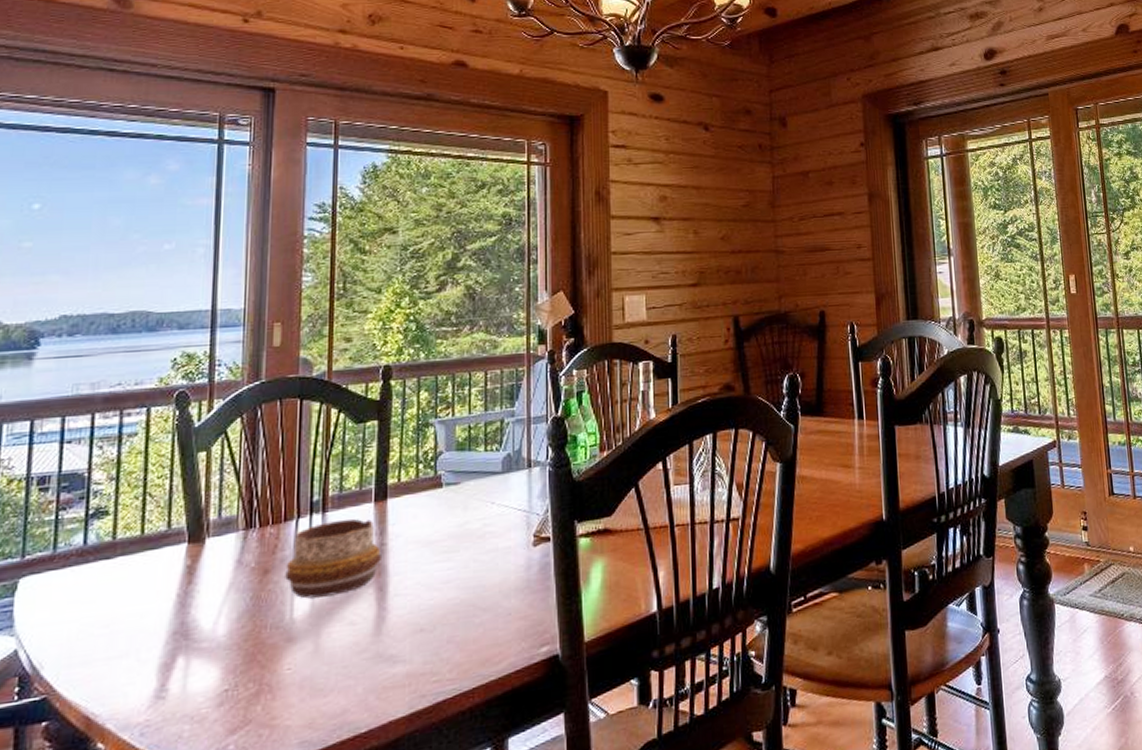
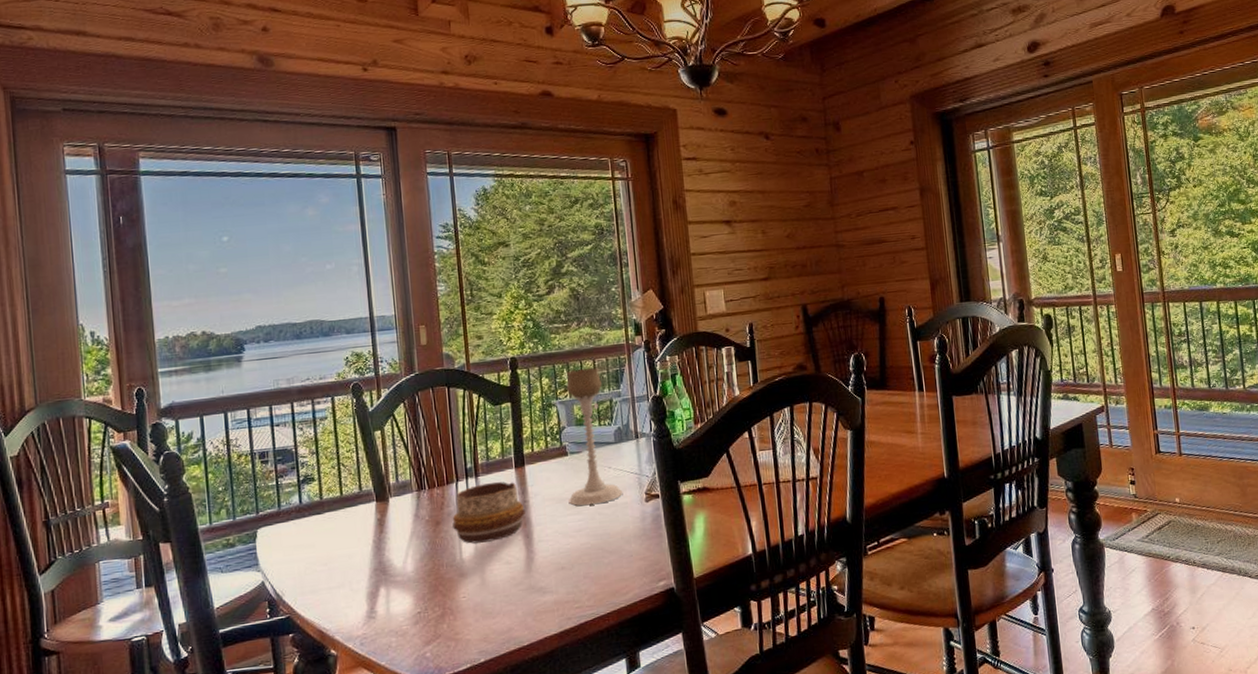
candle holder: none [437,380,507,551] -> present [567,367,623,506]

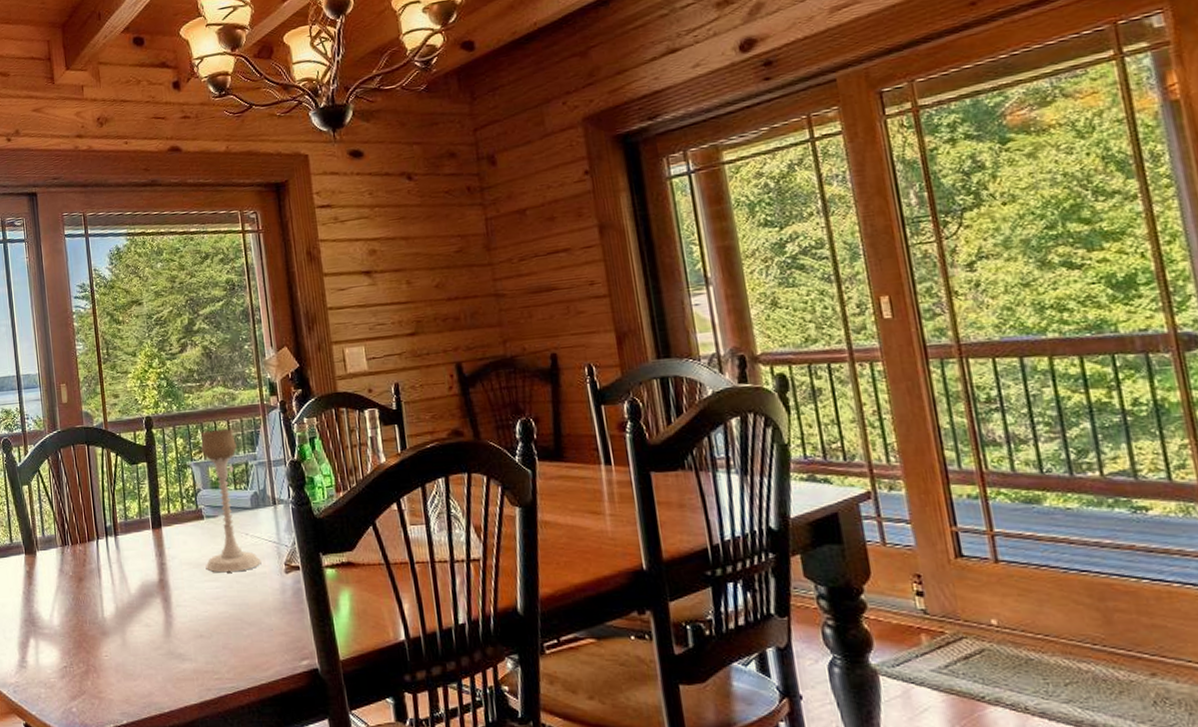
decorative bowl: present [452,481,525,544] -> none [94,541,163,603]

